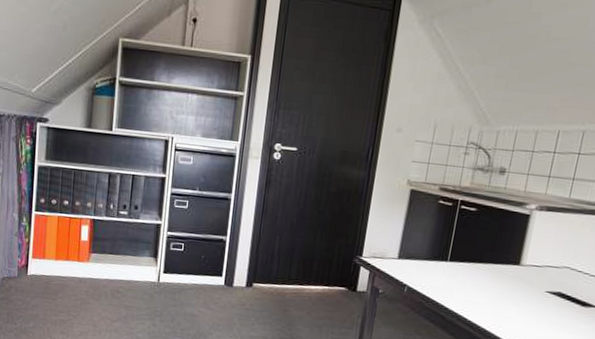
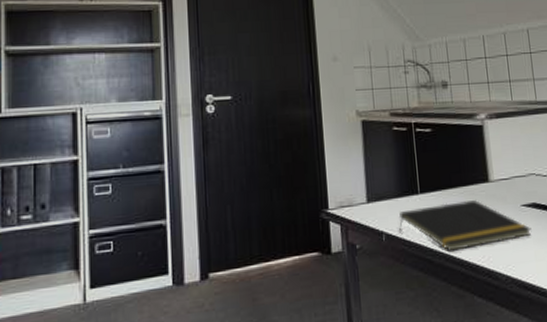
notepad: none [421,272,549,319] -> present [398,200,532,251]

